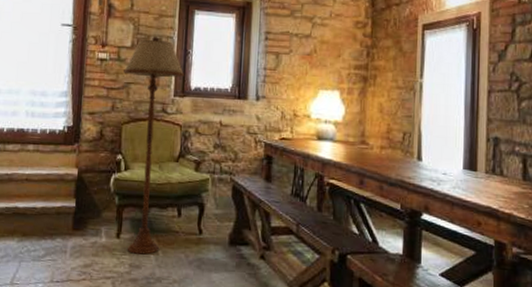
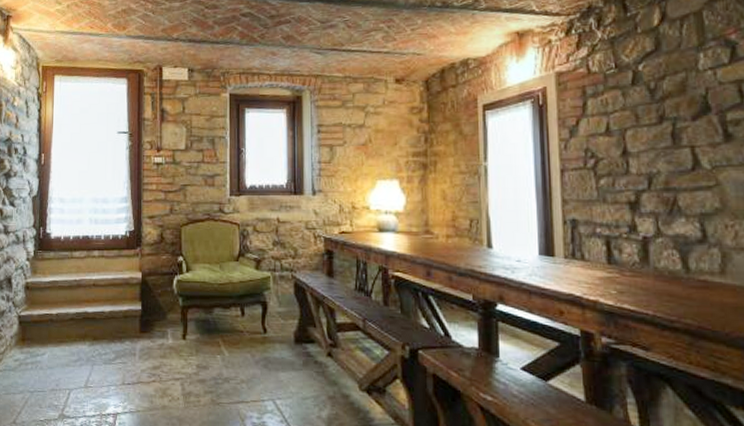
floor lamp: present [124,37,185,255] -> none [179,138,240,355]

